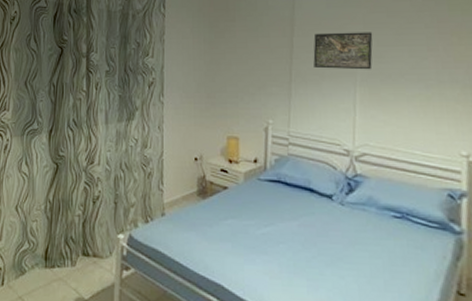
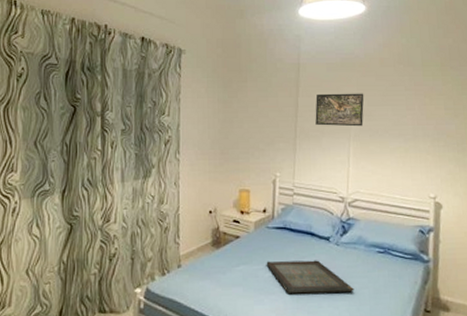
serving tray: none [257,216,364,260] -> present [266,260,354,294]

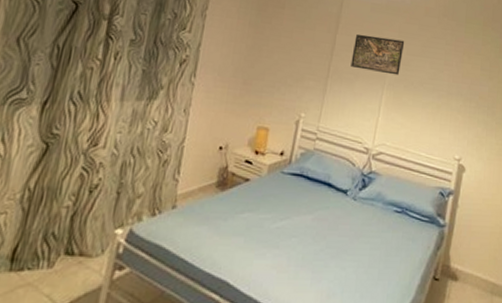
serving tray: present [266,260,354,294] -> none [274,210,365,252]

